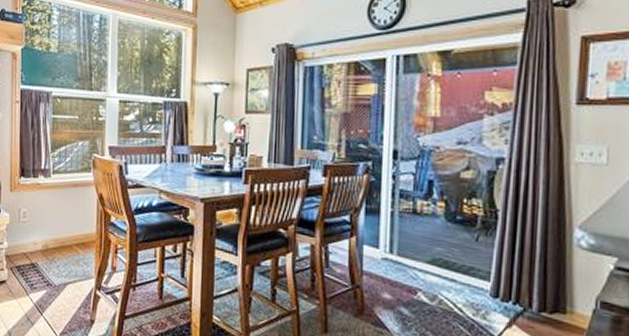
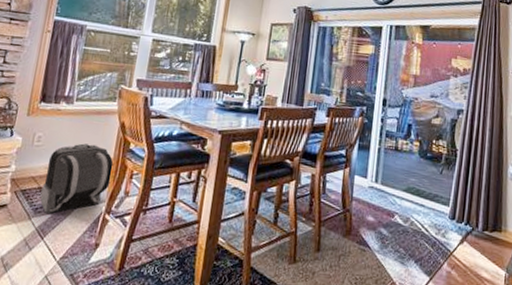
backpack: none [33,218,97,291] -> present [40,143,114,215]

